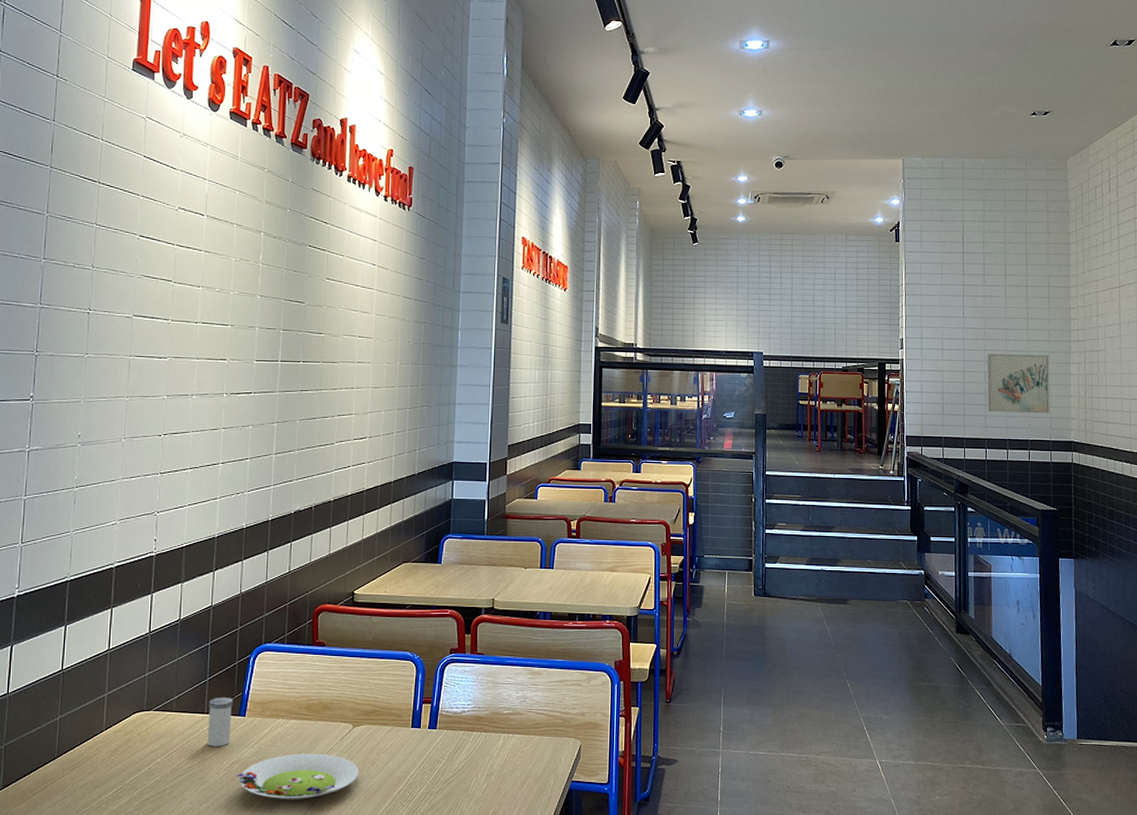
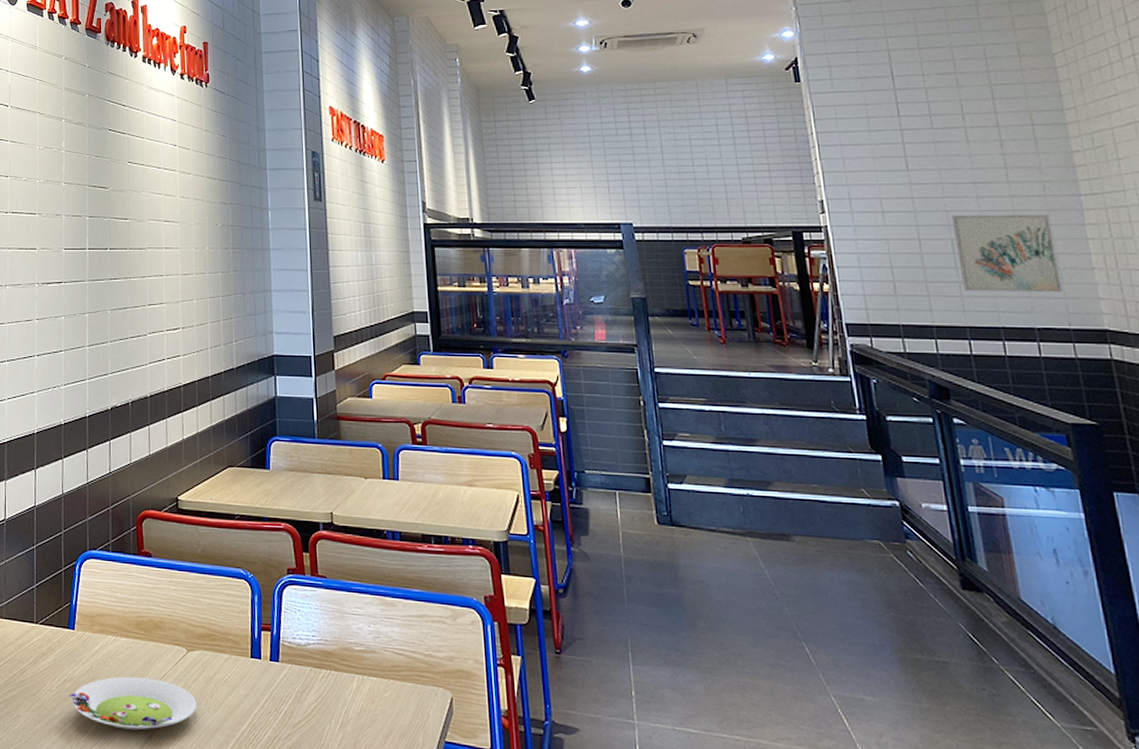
salt shaker: present [207,697,233,747] -> none [38,606,61,661]

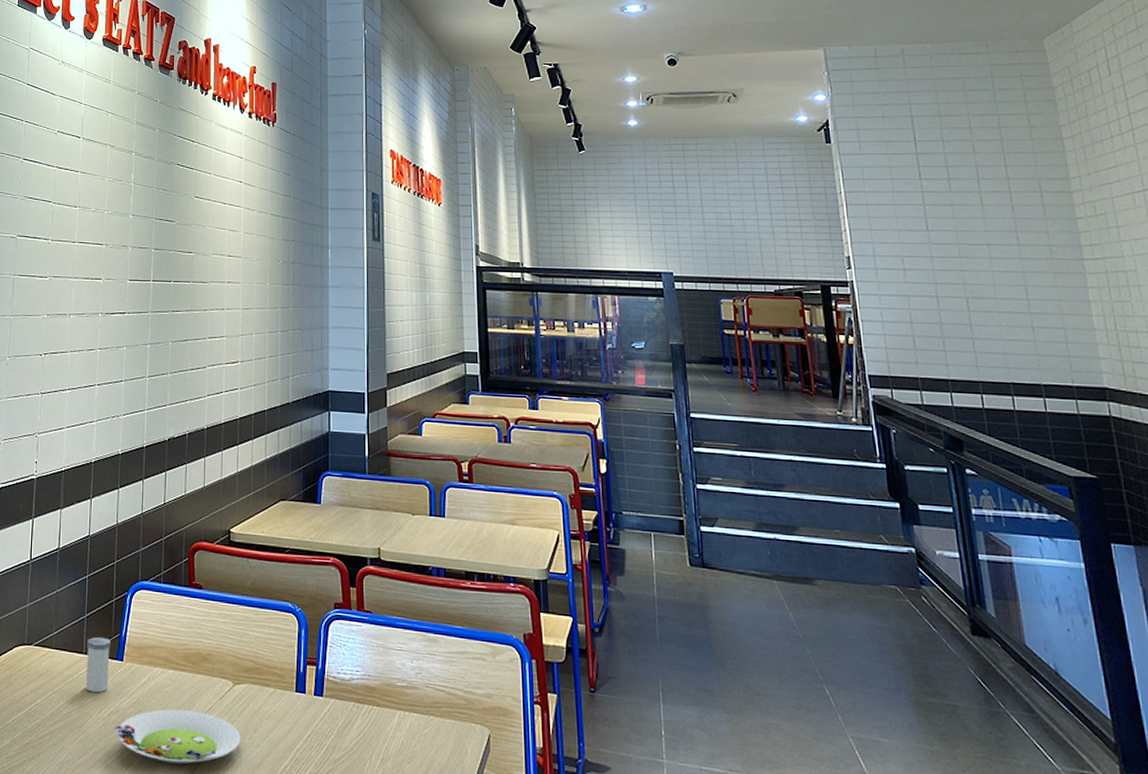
salt shaker: none [38,606,61,661] -> present [85,636,110,693]
wall art: present [951,214,1063,293] -> none [966,274,1067,352]

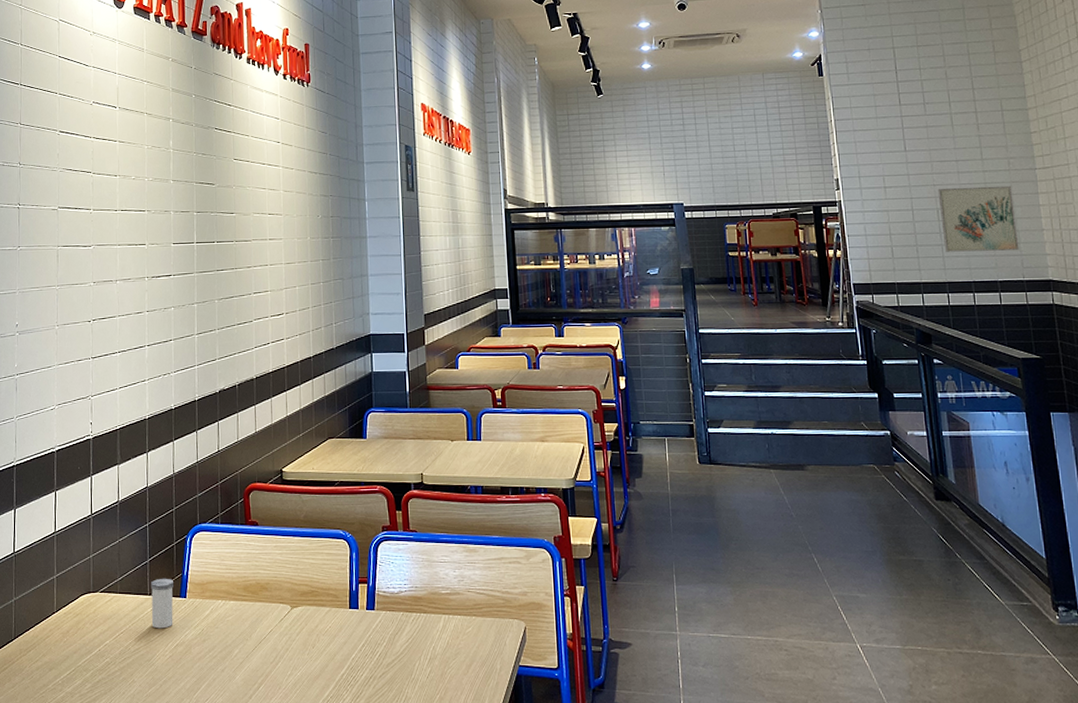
salad plate: present [115,709,240,765] -> none [182,635,300,683]
wall art: none [966,274,1067,352] -> present [937,185,1020,252]

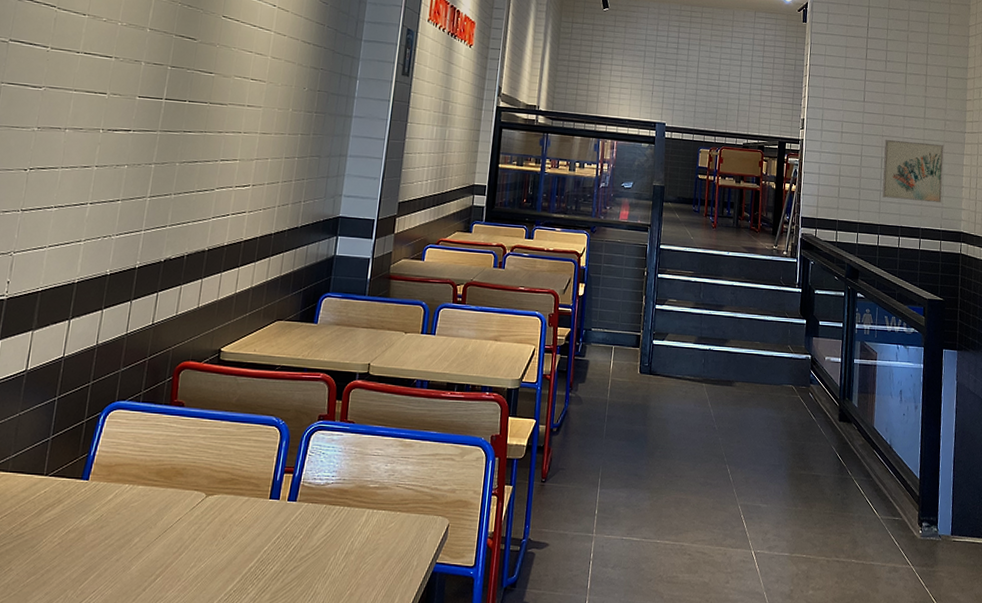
salt shaker: present [151,578,173,629] -> none [42,457,77,513]

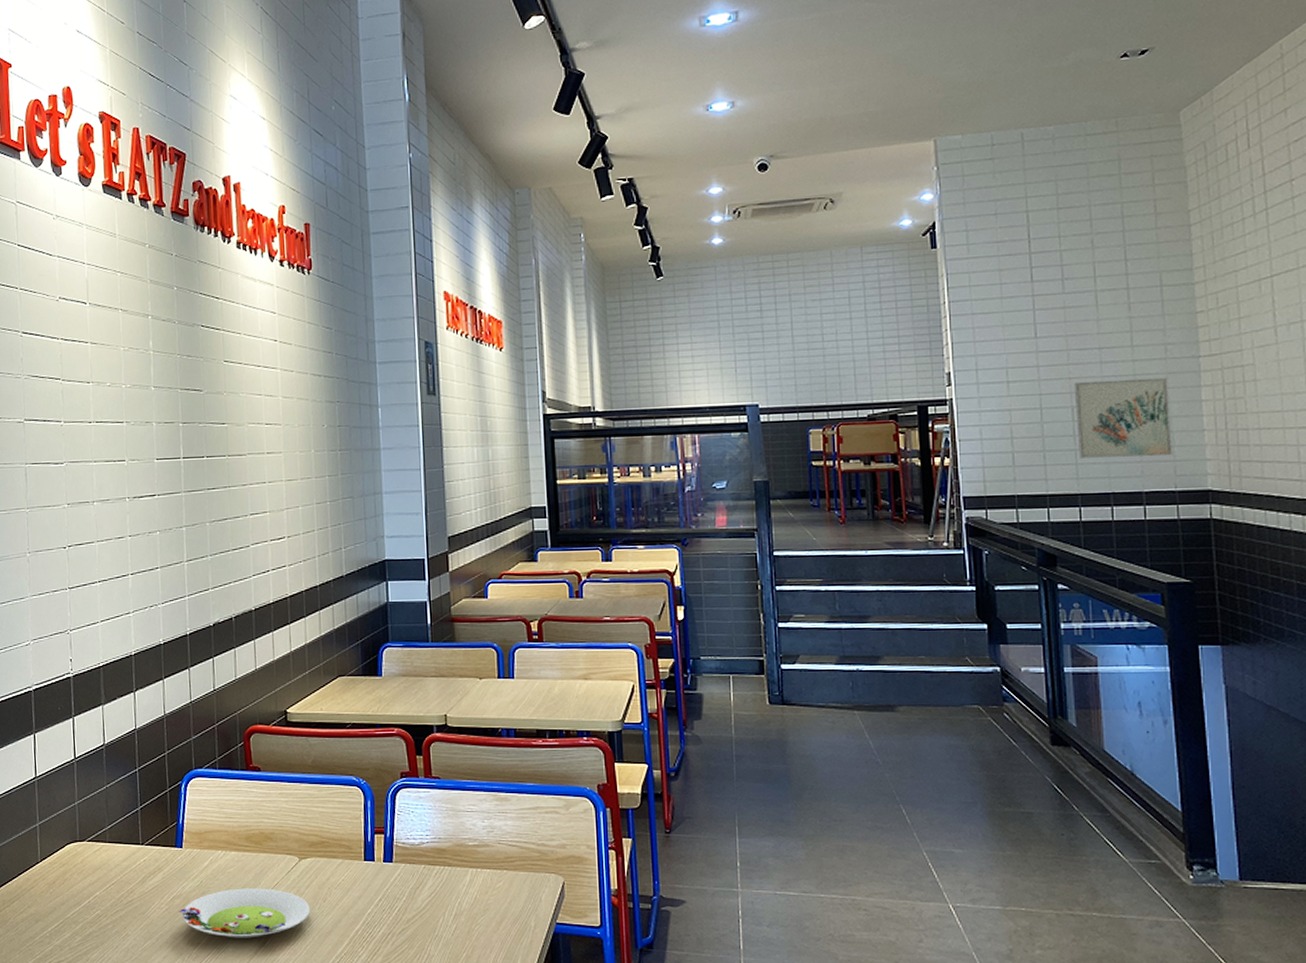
salad plate: none [72,523,208,575] -> present [179,888,310,938]

